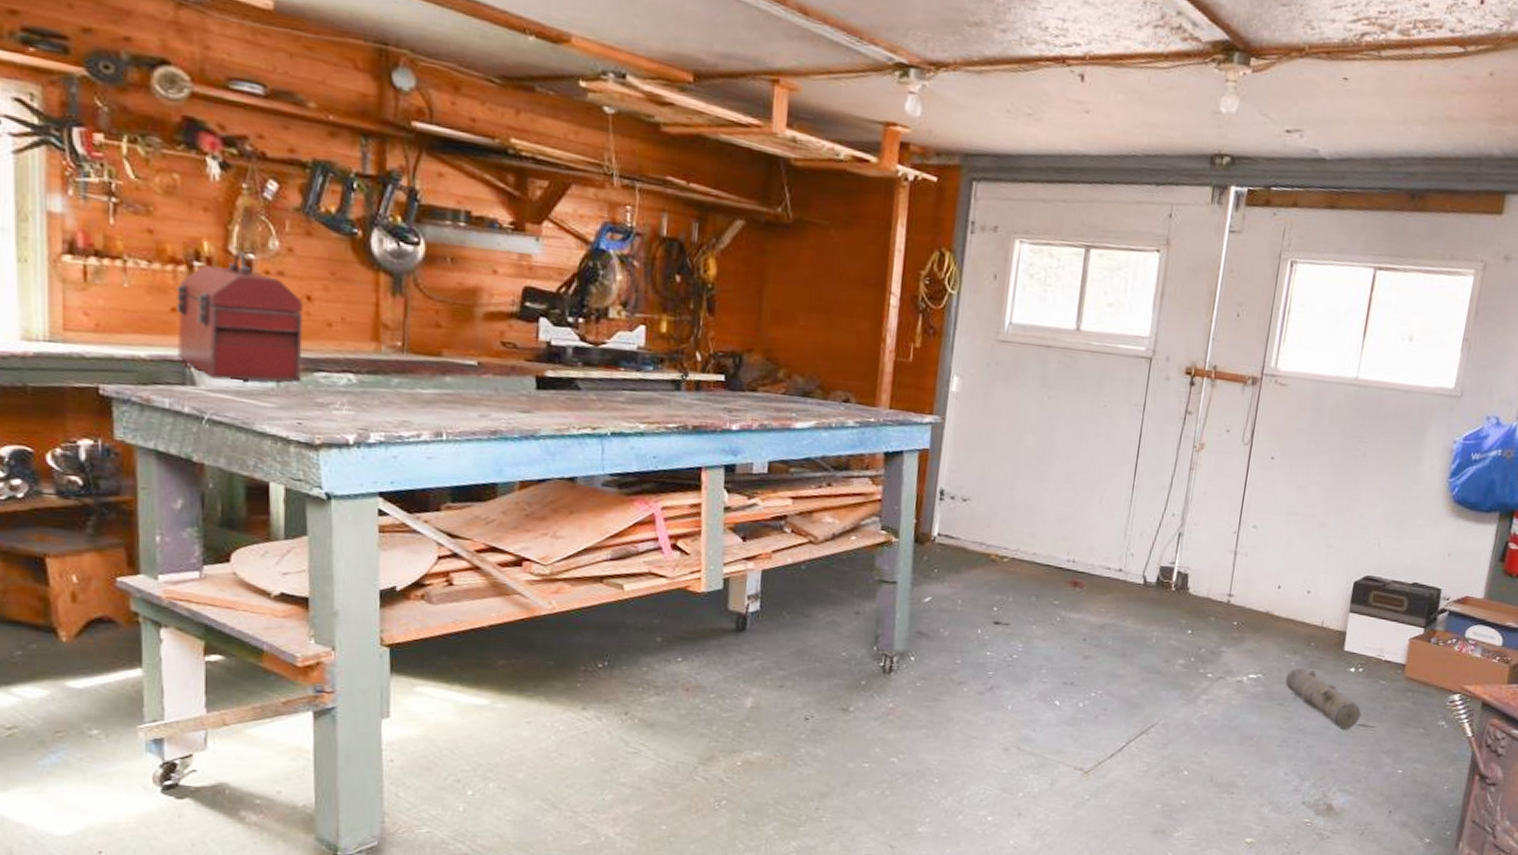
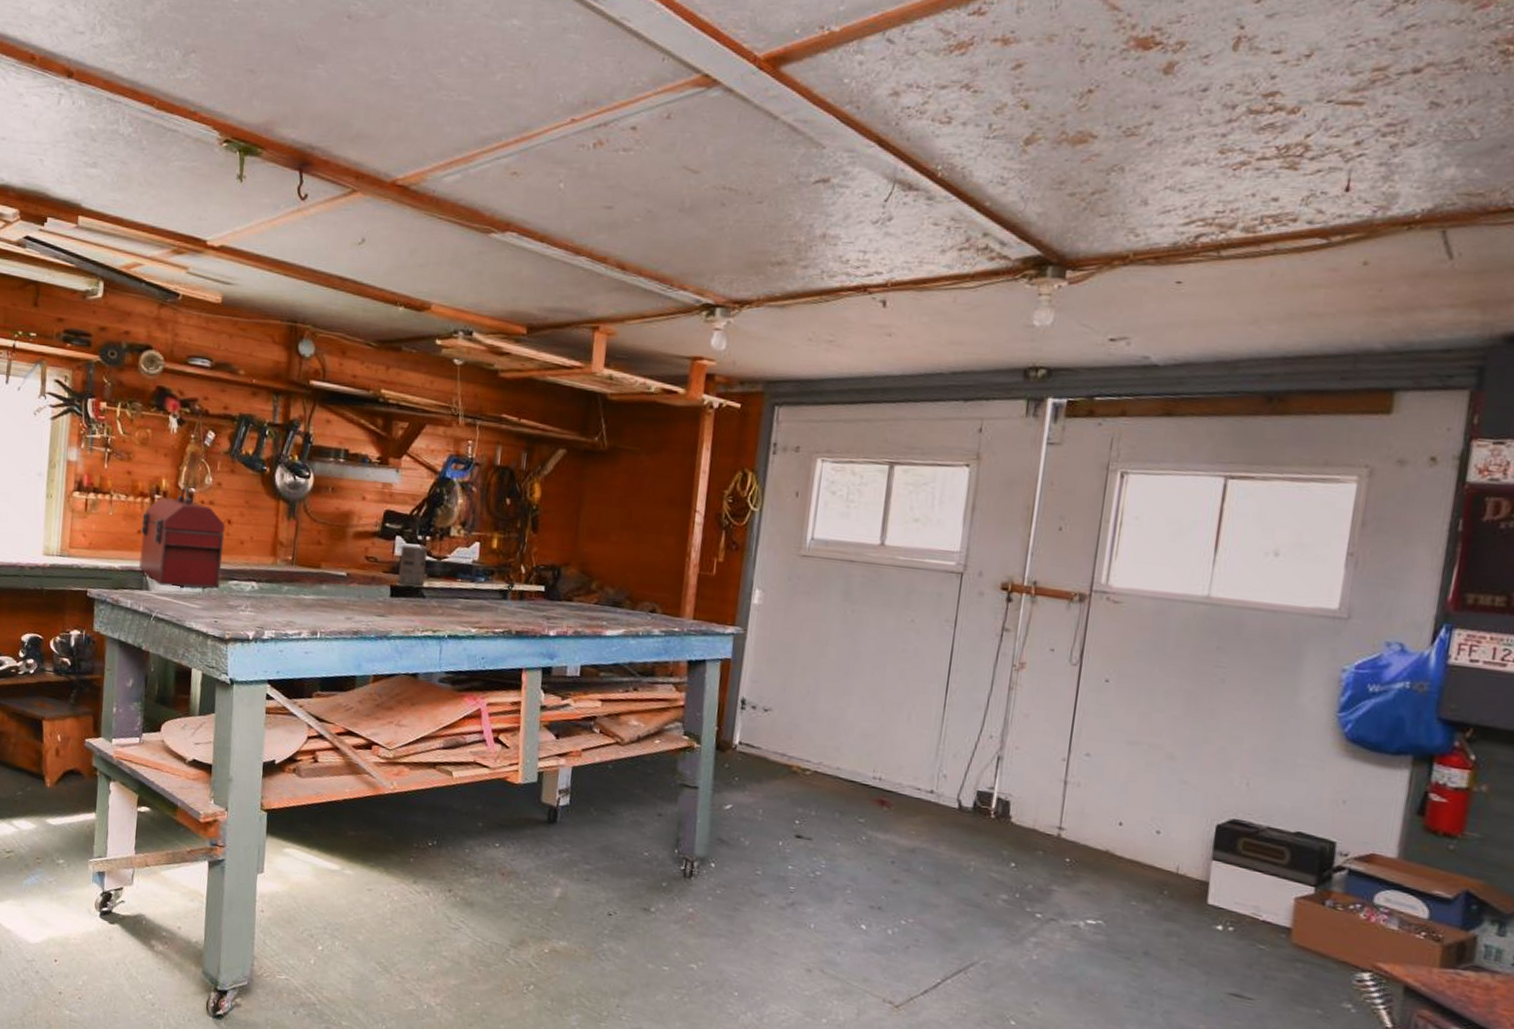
paint can: none [544,329,582,378] -> present [397,545,428,587]
decorative log: present [1285,667,1362,730] -> none [1132,917,1235,998]

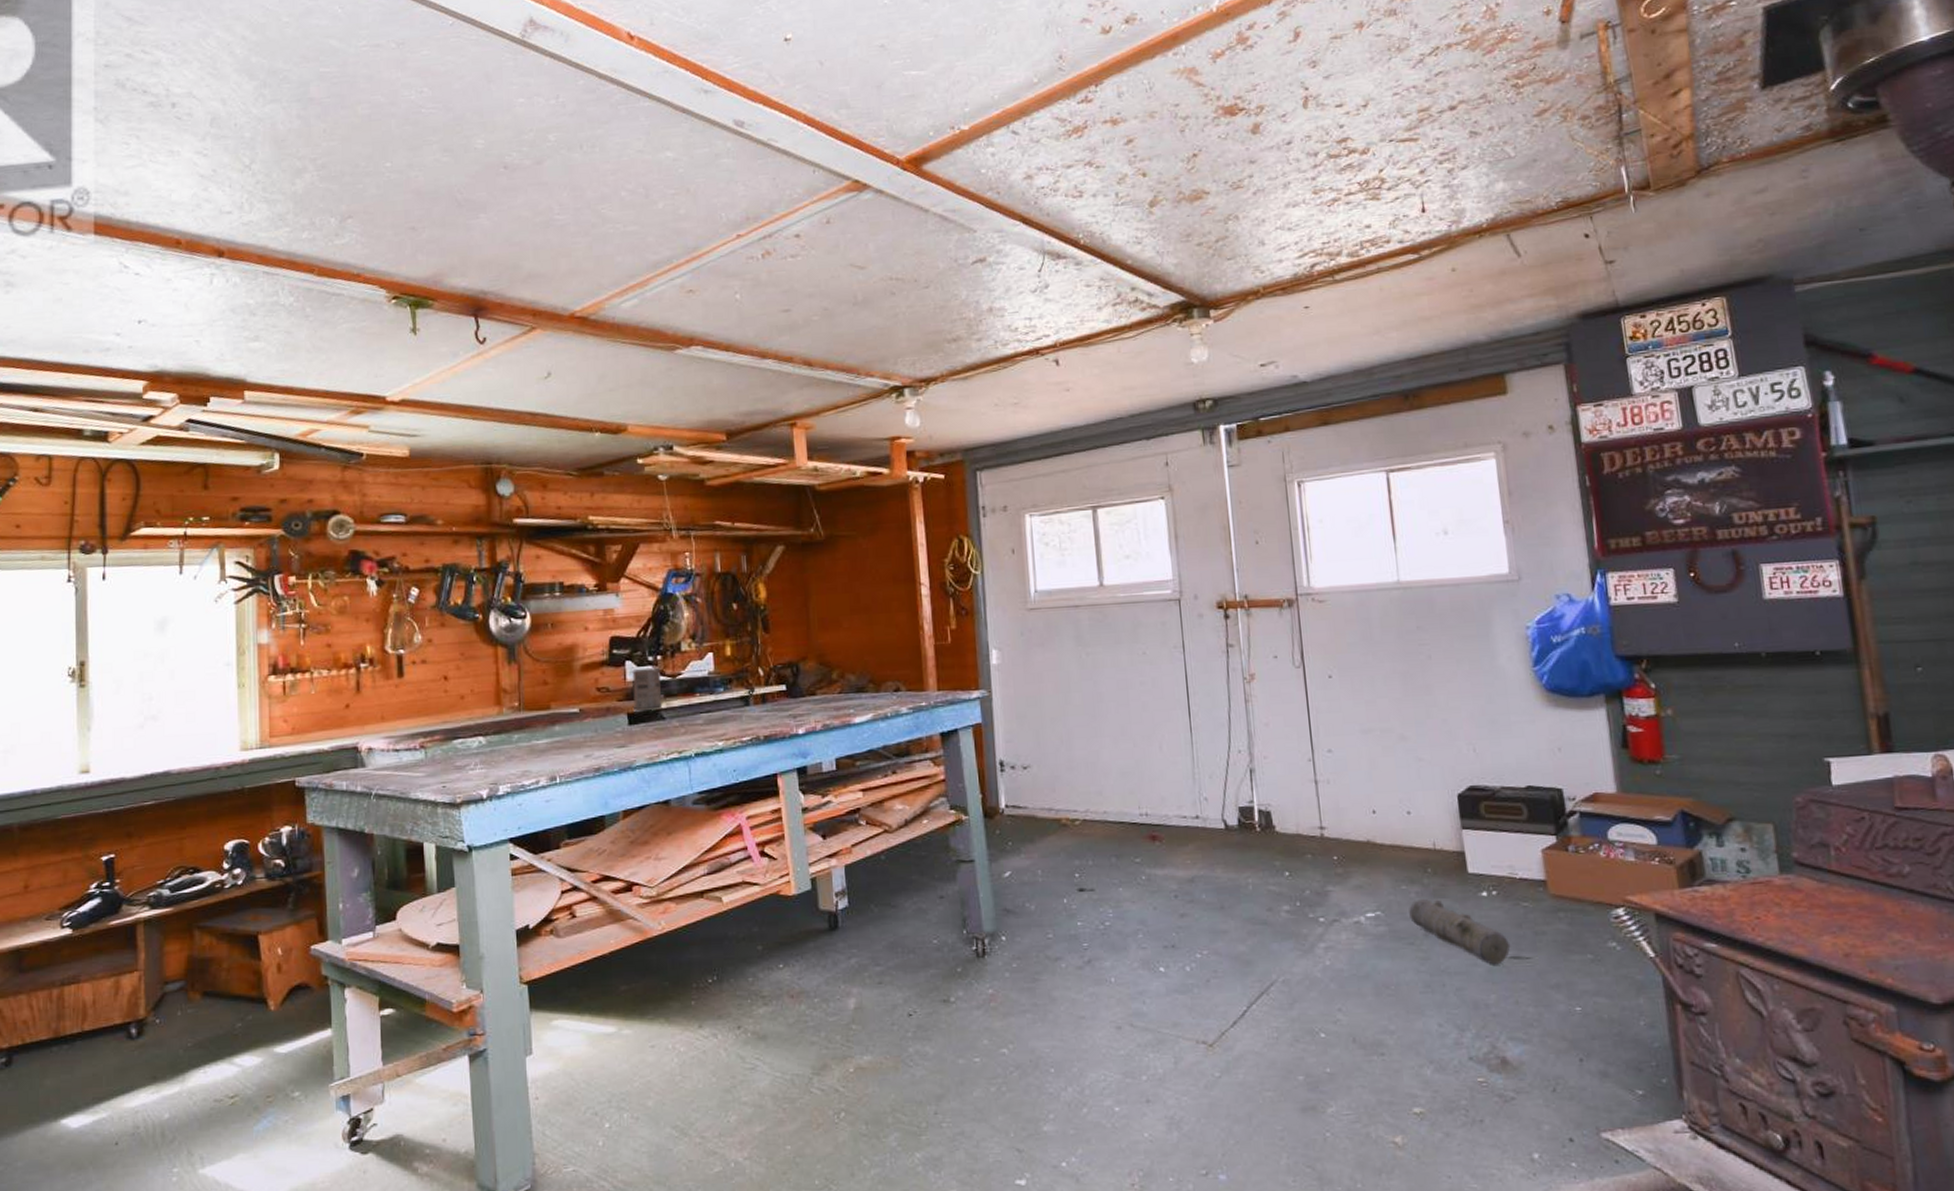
toolbox: present [139,486,226,589] -> none [349,649,443,759]
decorative log: none [1132,917,1235,998] -> present [1409,898,1511,965]

